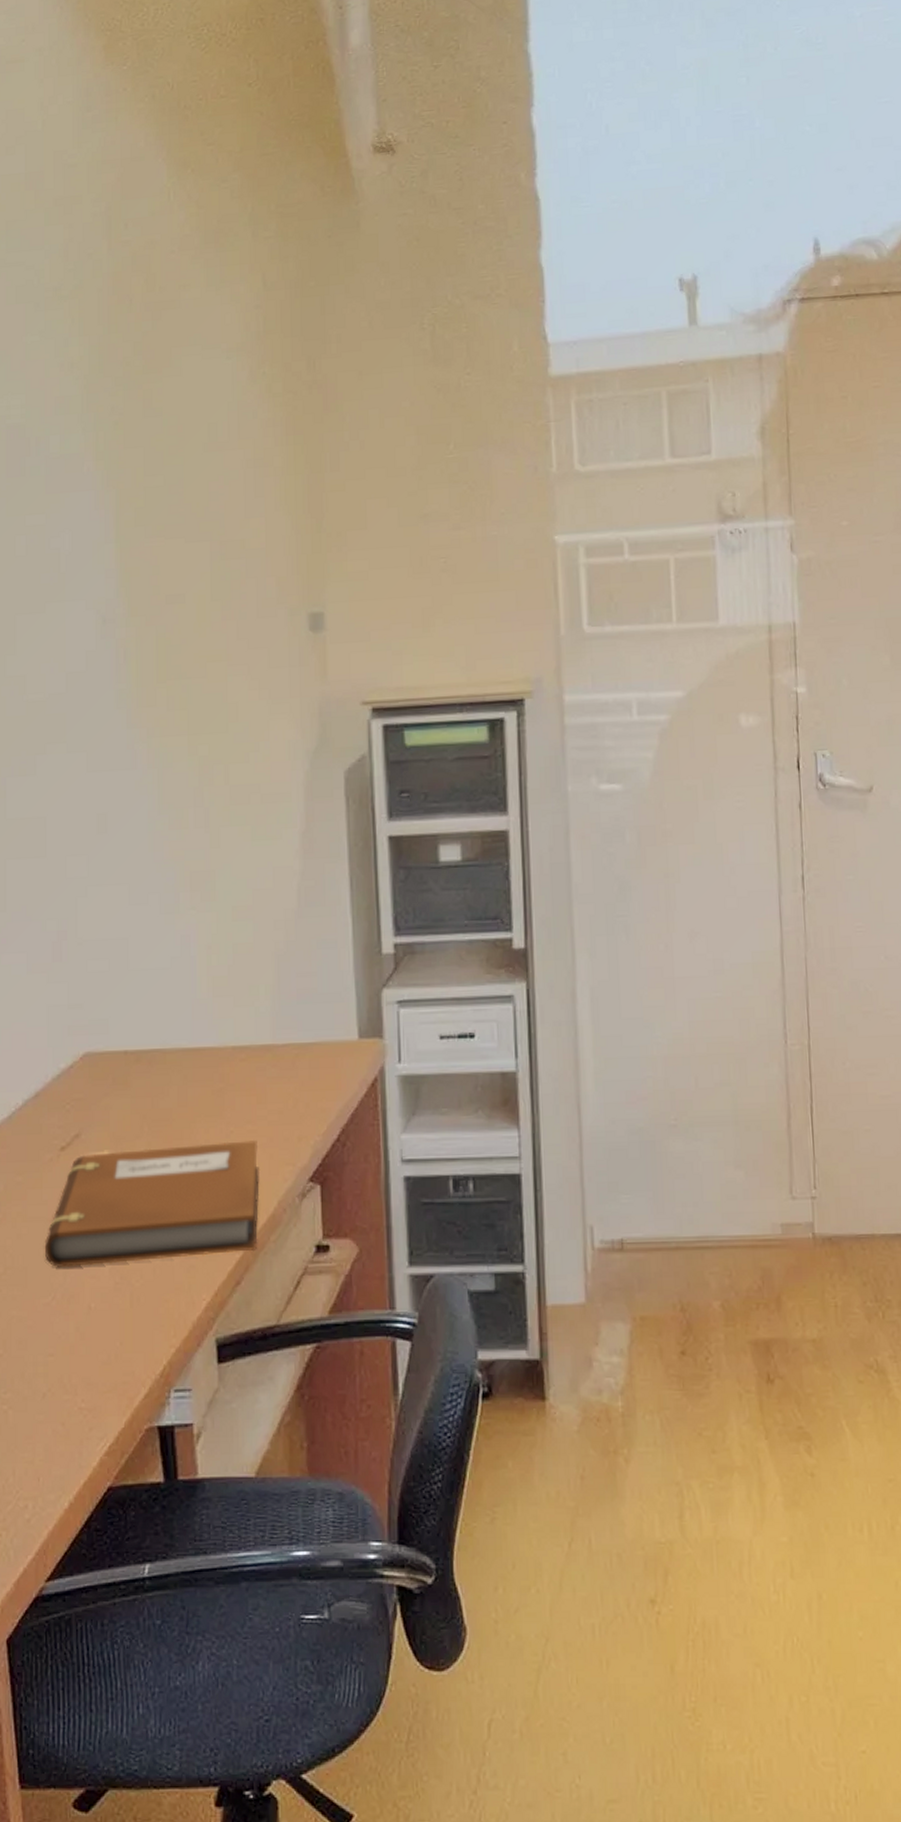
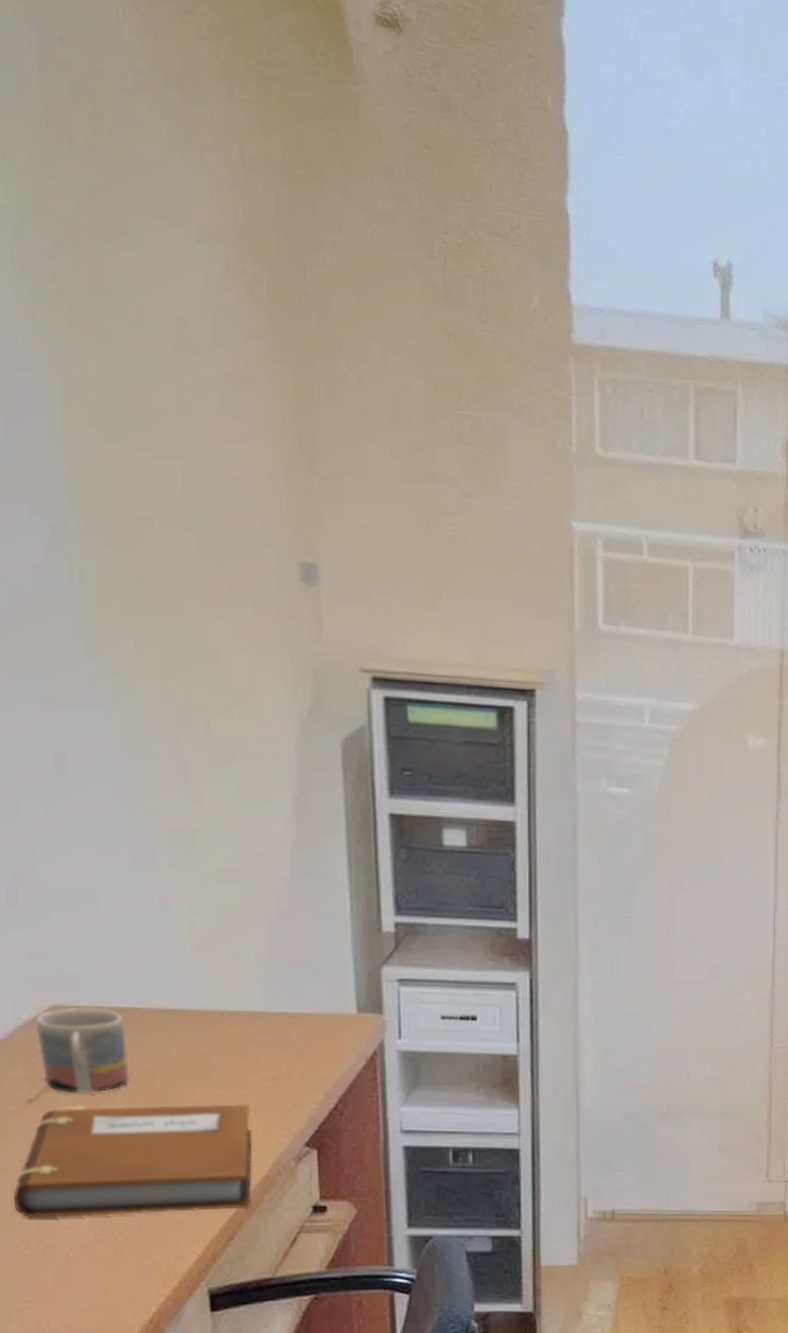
mug: none [70,1051,150,1138] -> present [35,1007,130,1093]

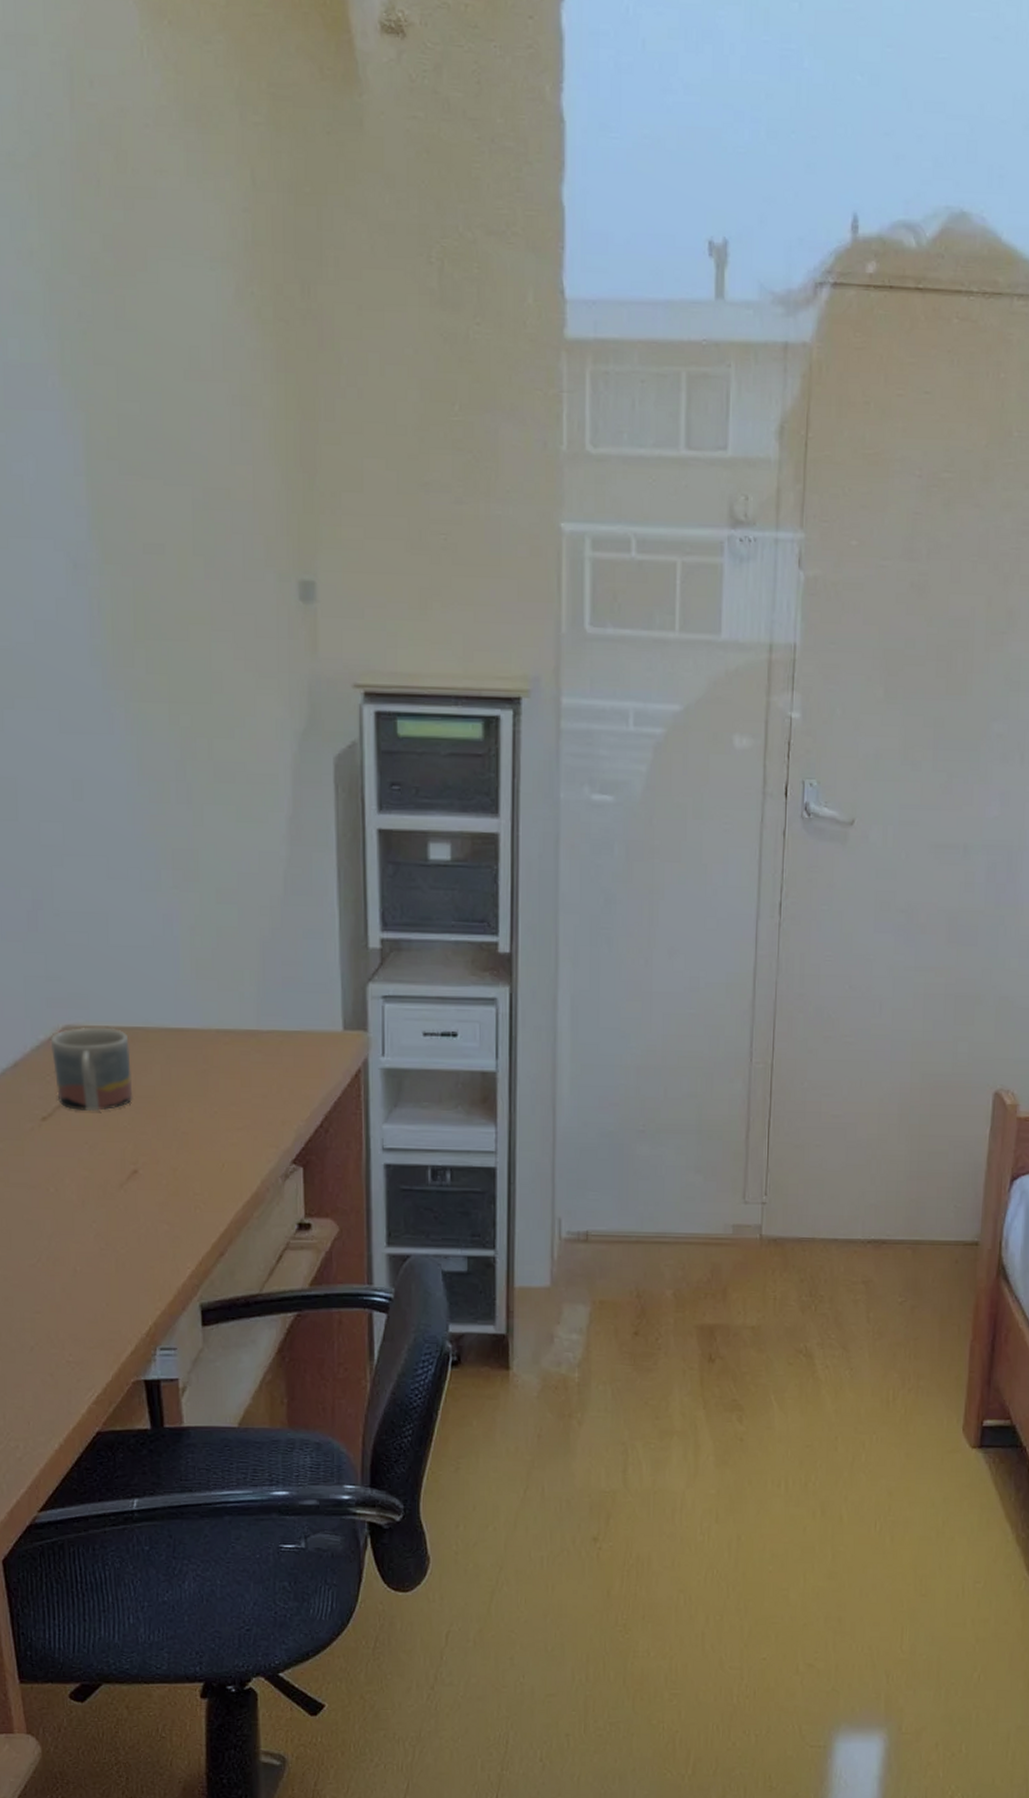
notebook: present [13,1103,253,1219] -> none [28,1120,244,1233]

